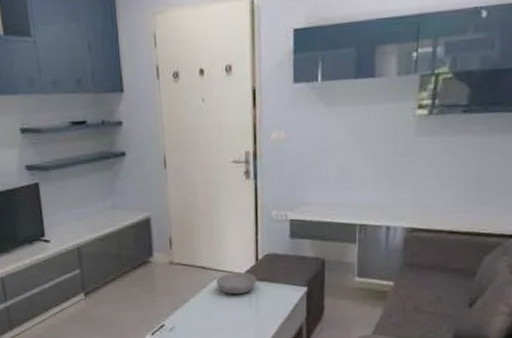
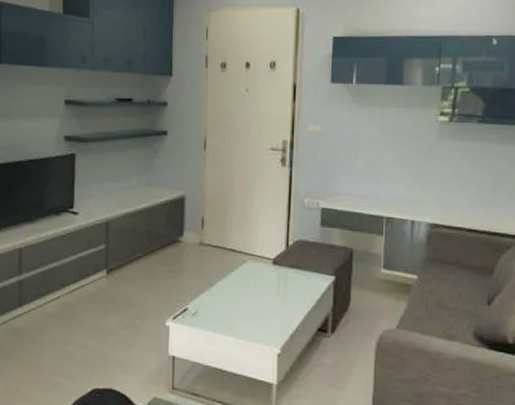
bowl: present [216,272,258,295] -> none [245,257,287,281]

